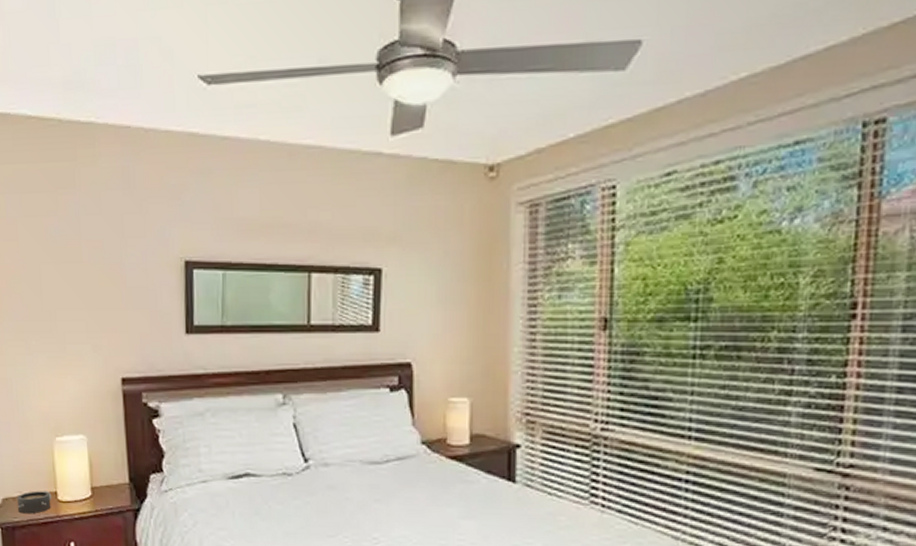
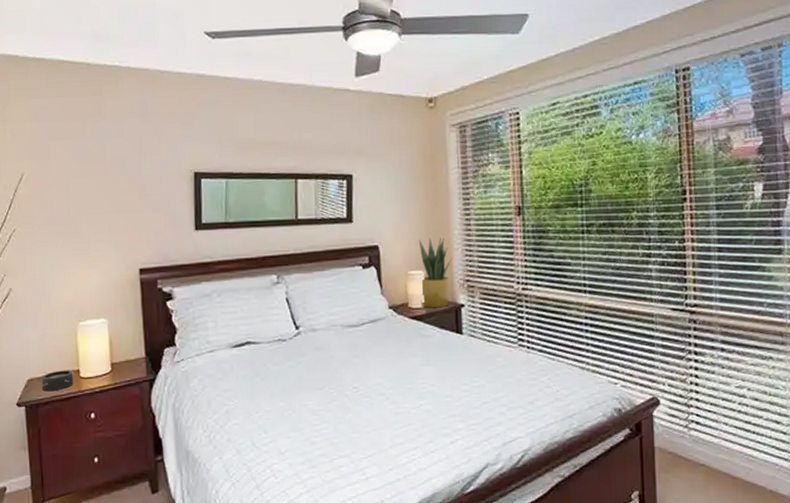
planter: none [463,356,509,447] -> present [418,237,453,308]

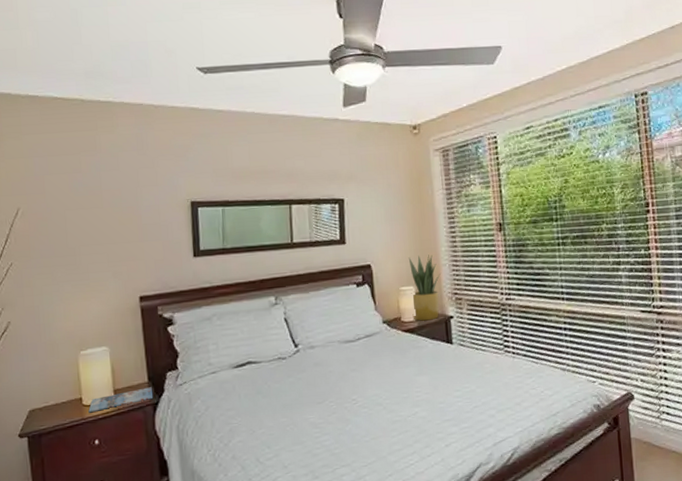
alarm clock: present [41,370,75,392] -> none [43,398,77,421]
magazine: none [85,363,150,386] -> present [88,387,154,413]

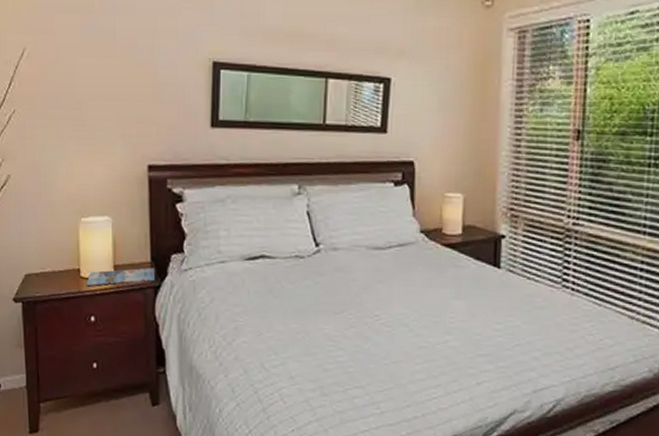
planter: present [408,254,441,321] -> none [456,157,497,237]

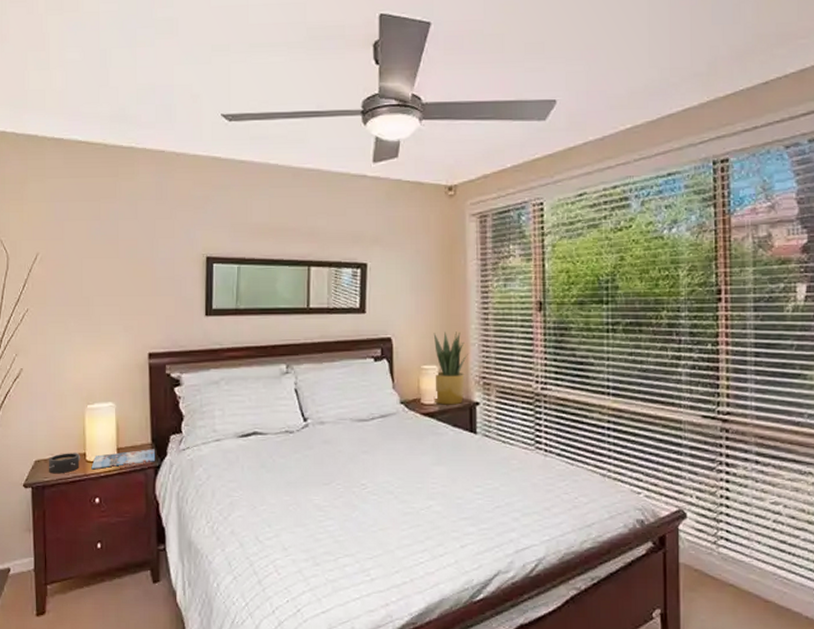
alarm clock: none [39,267,75,290] -> present [48,453,81,474]
planter: none [456,157,497,237] -> present [433,331,468,405]

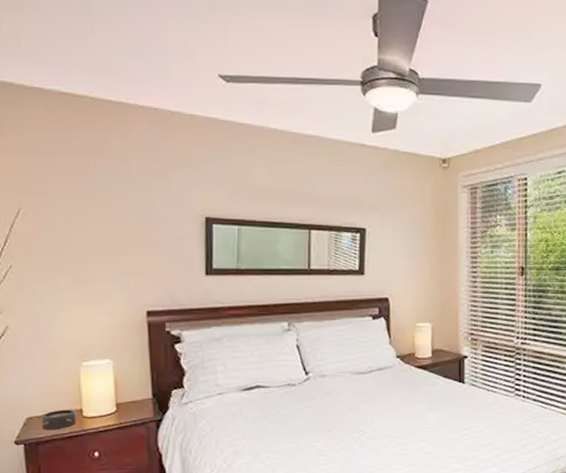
magazine: present [91,449,156,470] -> none [89,404,157,425]
planter: present [433,331,468,405] -> none [427,293,458,358]

